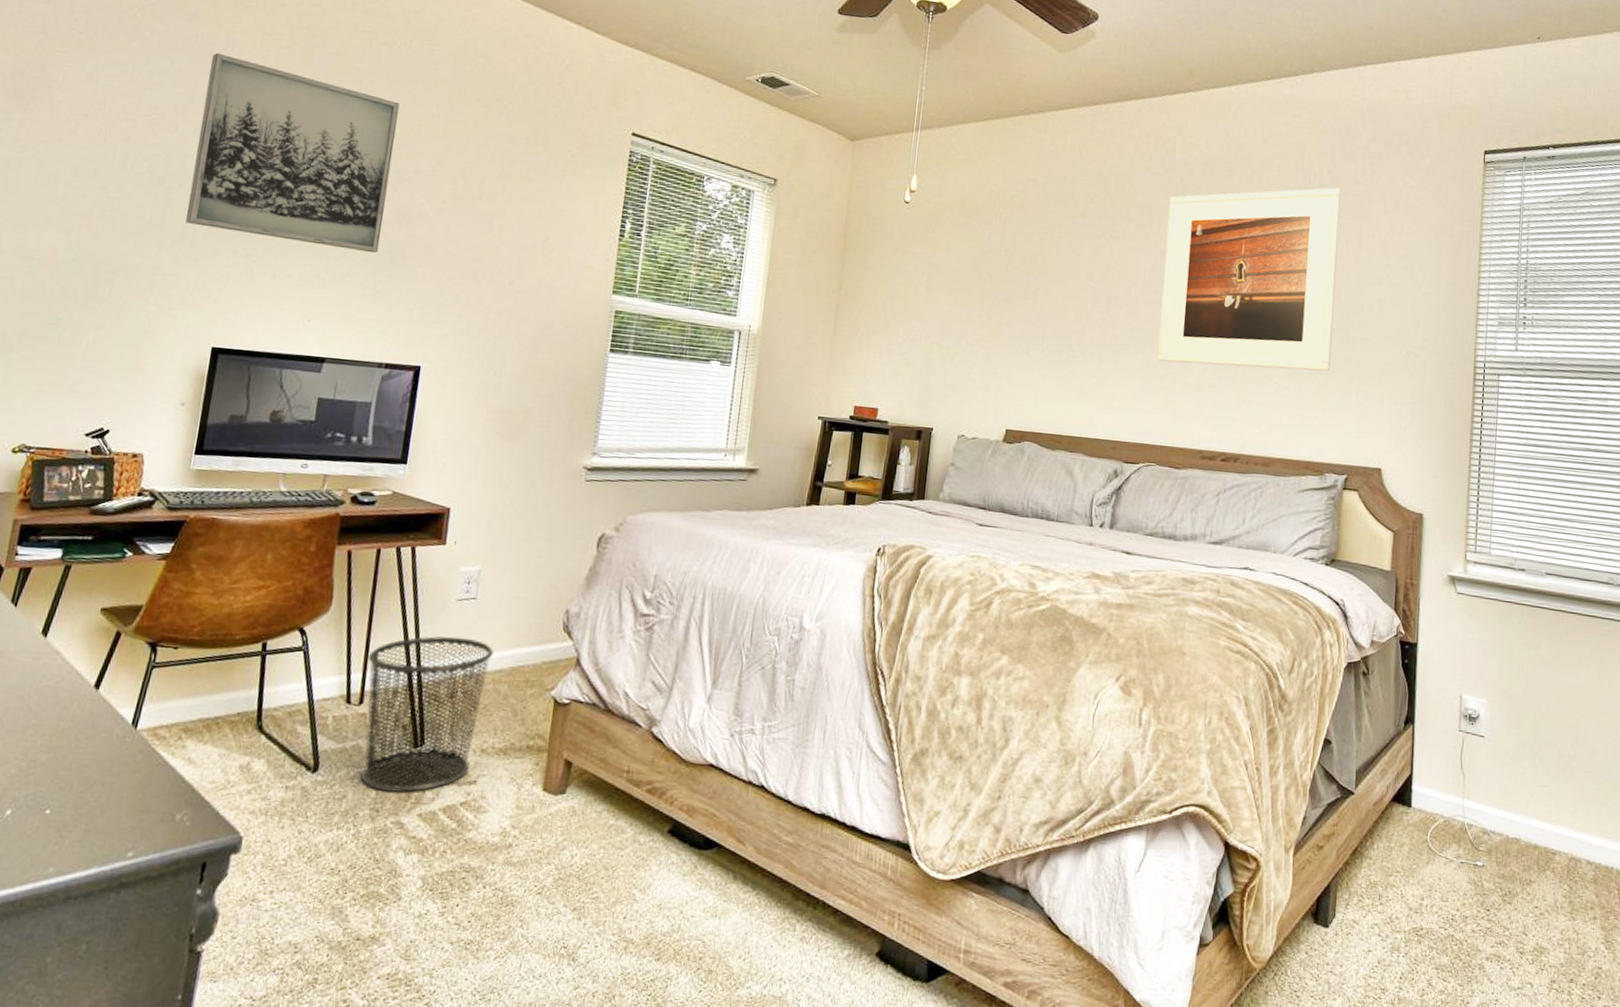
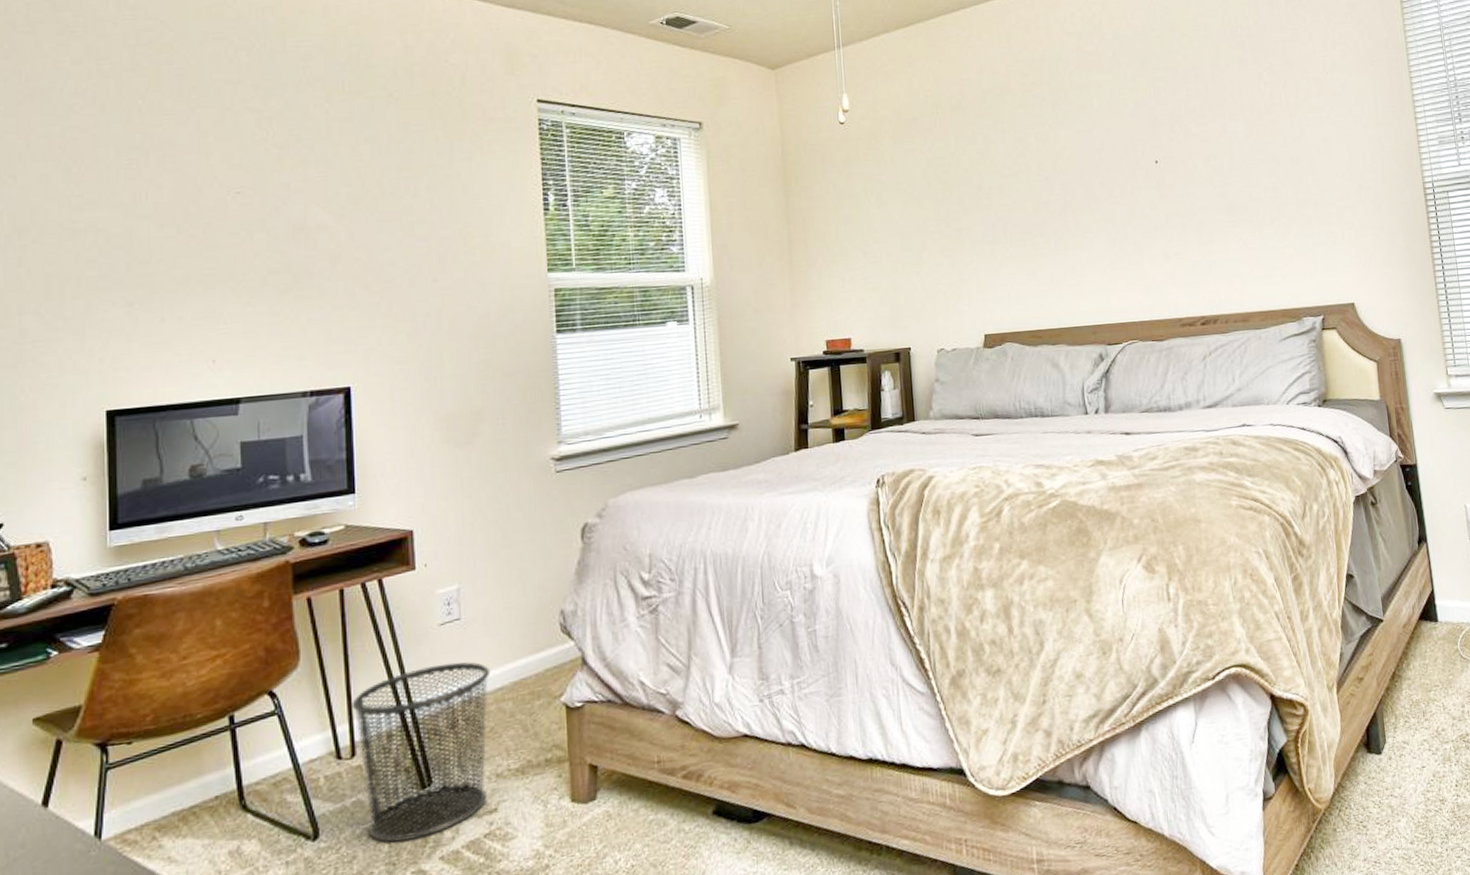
wall art: present [185,52,400,253] -> none [42,88,278,282]
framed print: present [1157,187,1342,372] -> none [1105,36,1290,238]

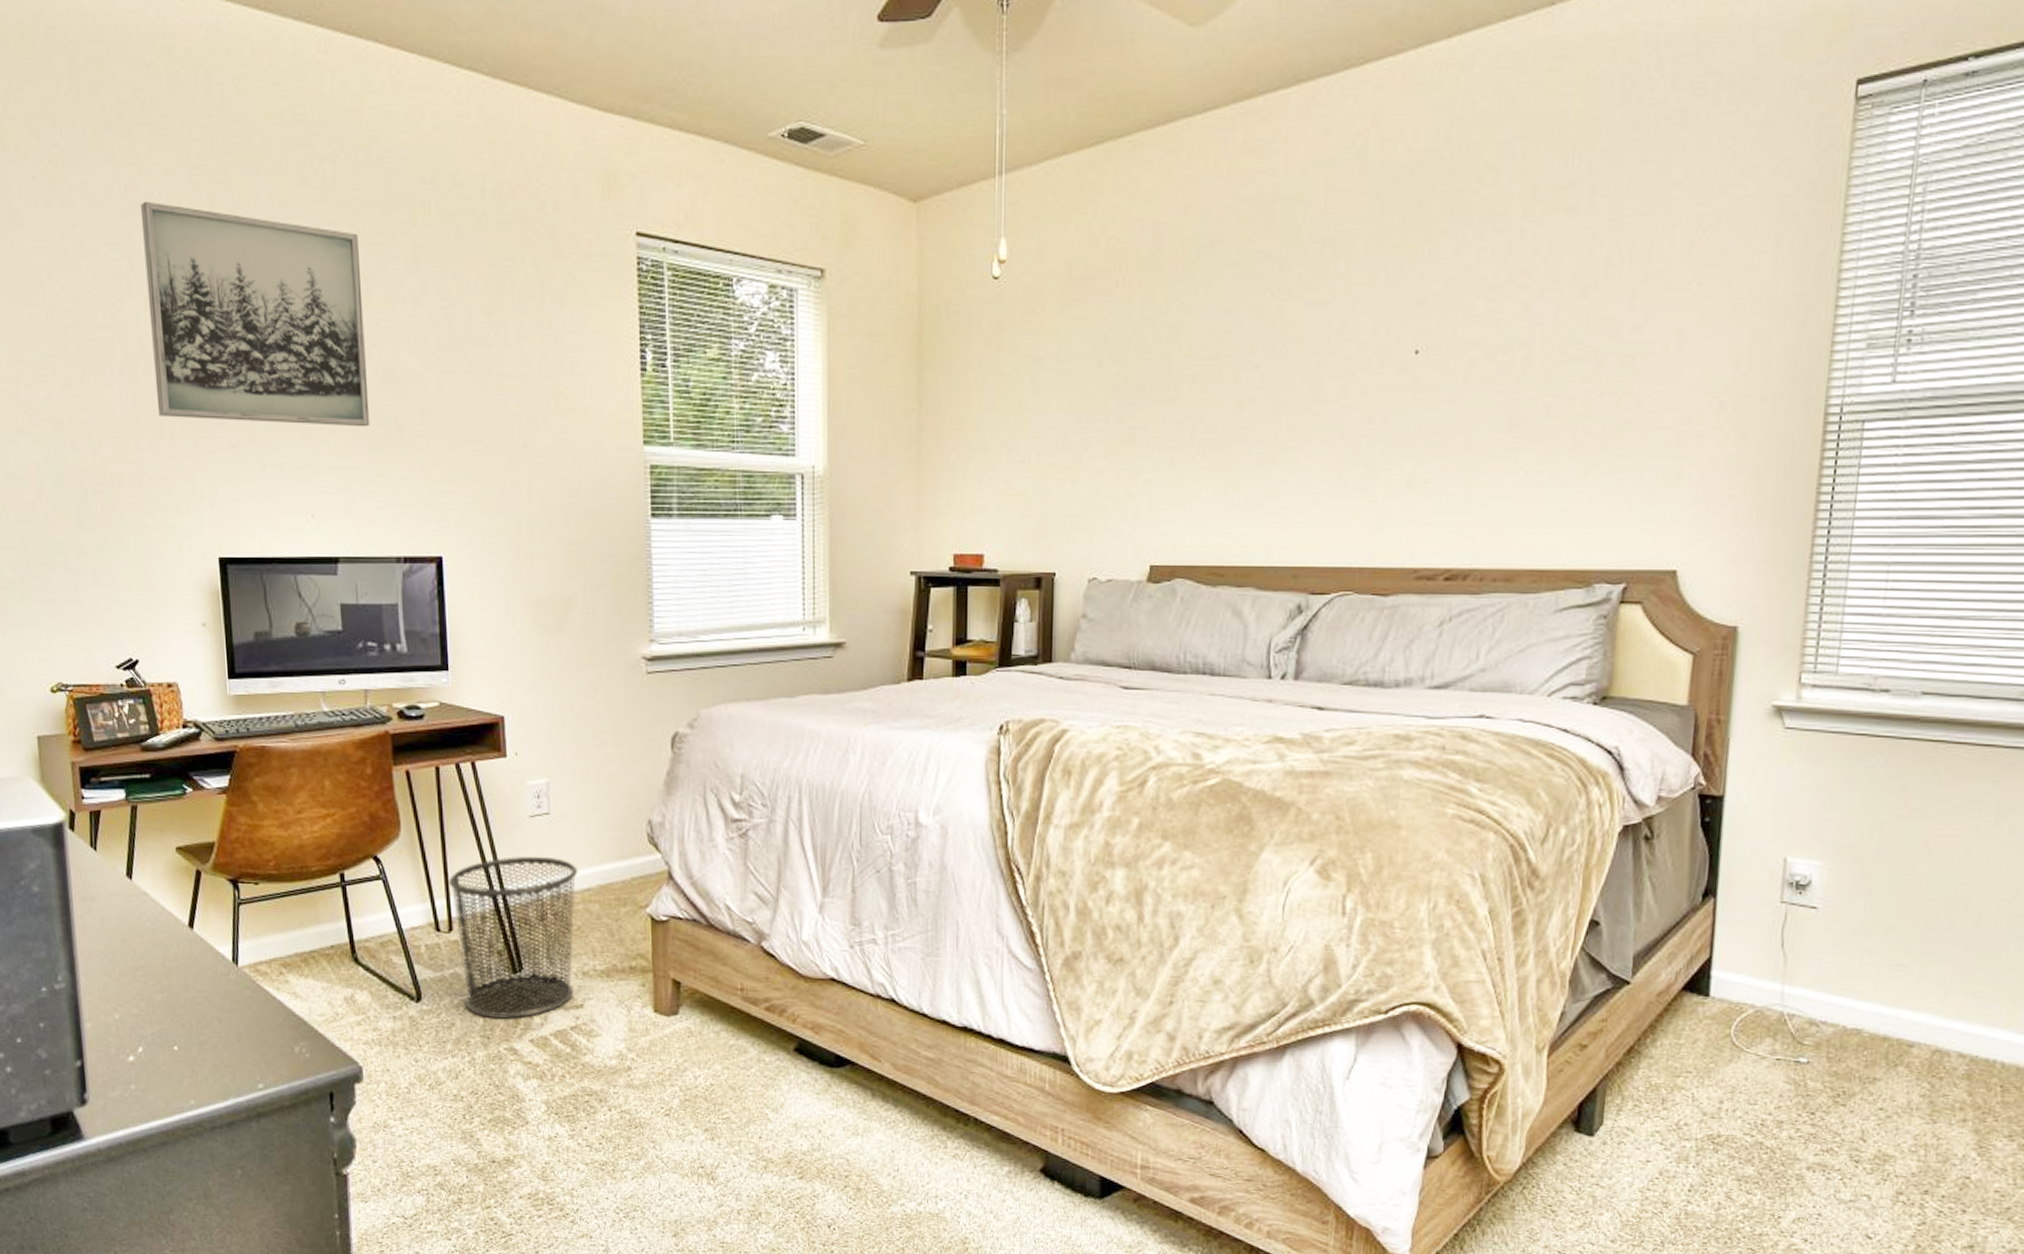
wall art: none [42,88,278,282] -> present [140,201,370,427]

